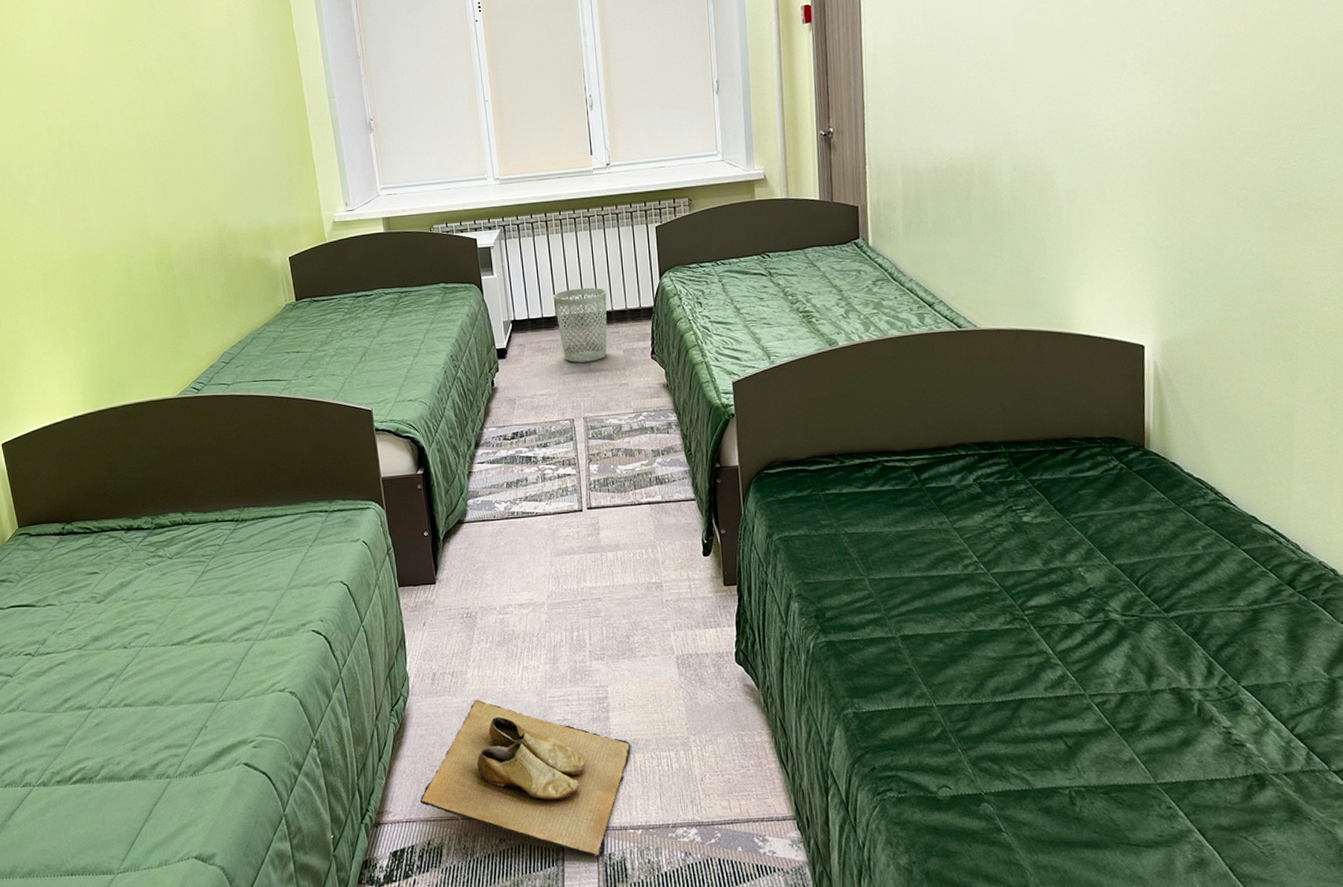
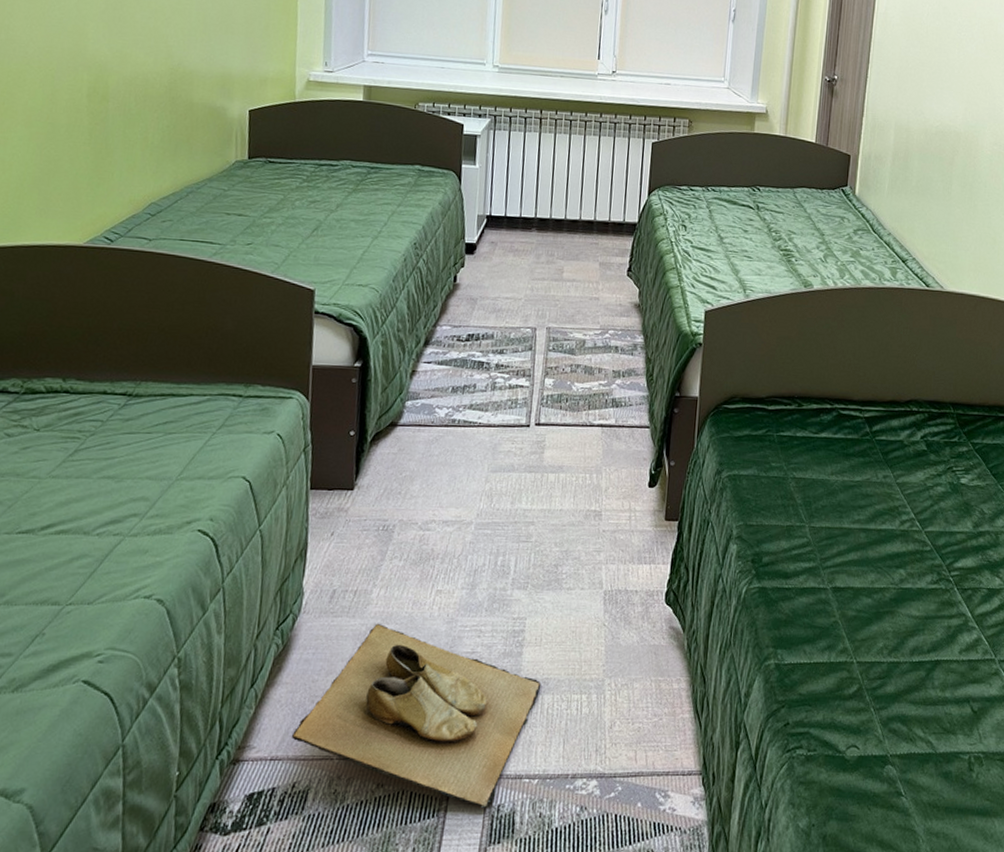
wastebasket: present [554,287,608,363] -> none [535,192,592,270]

